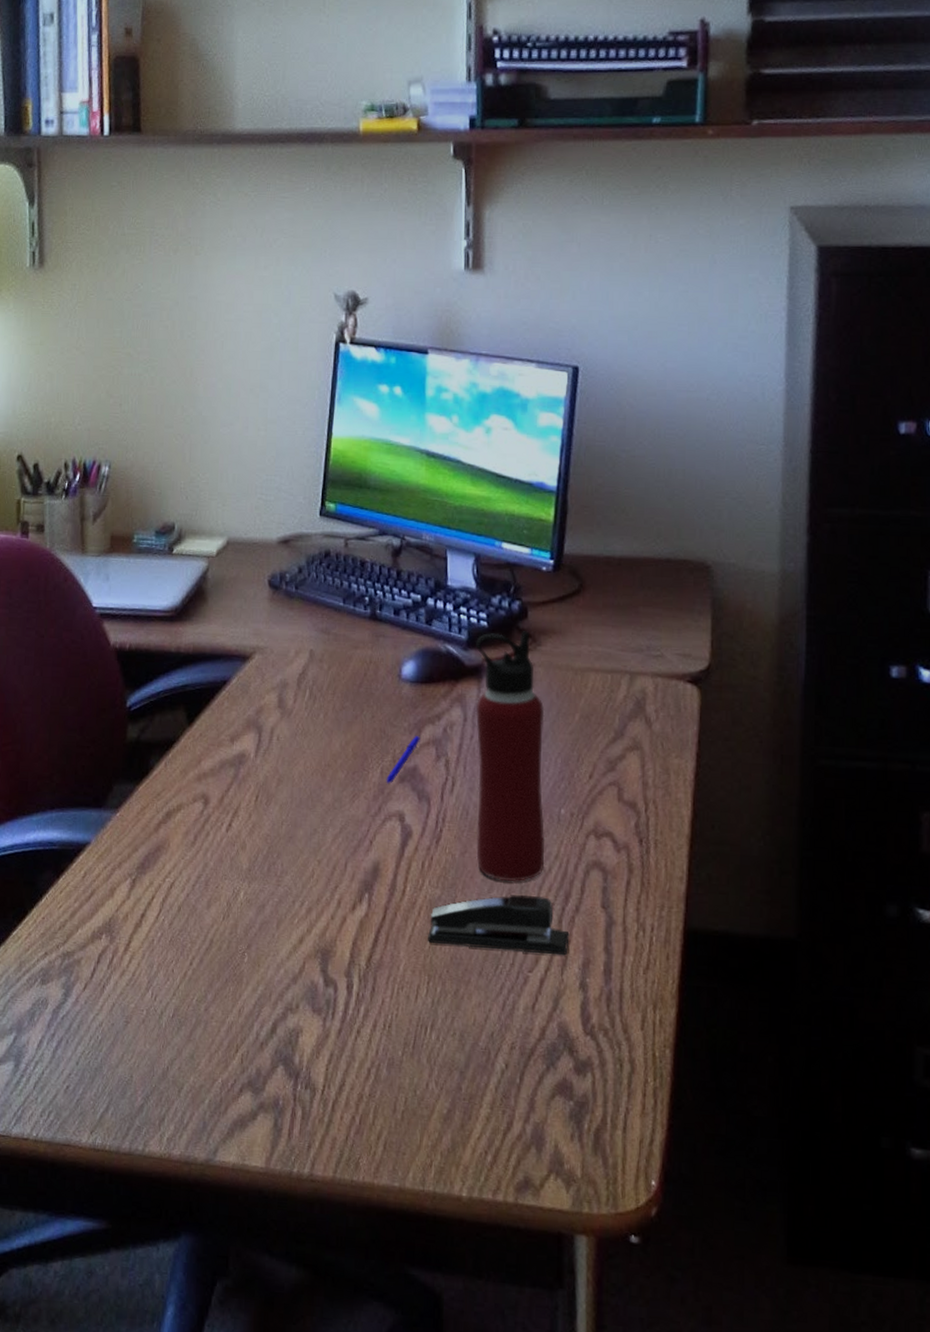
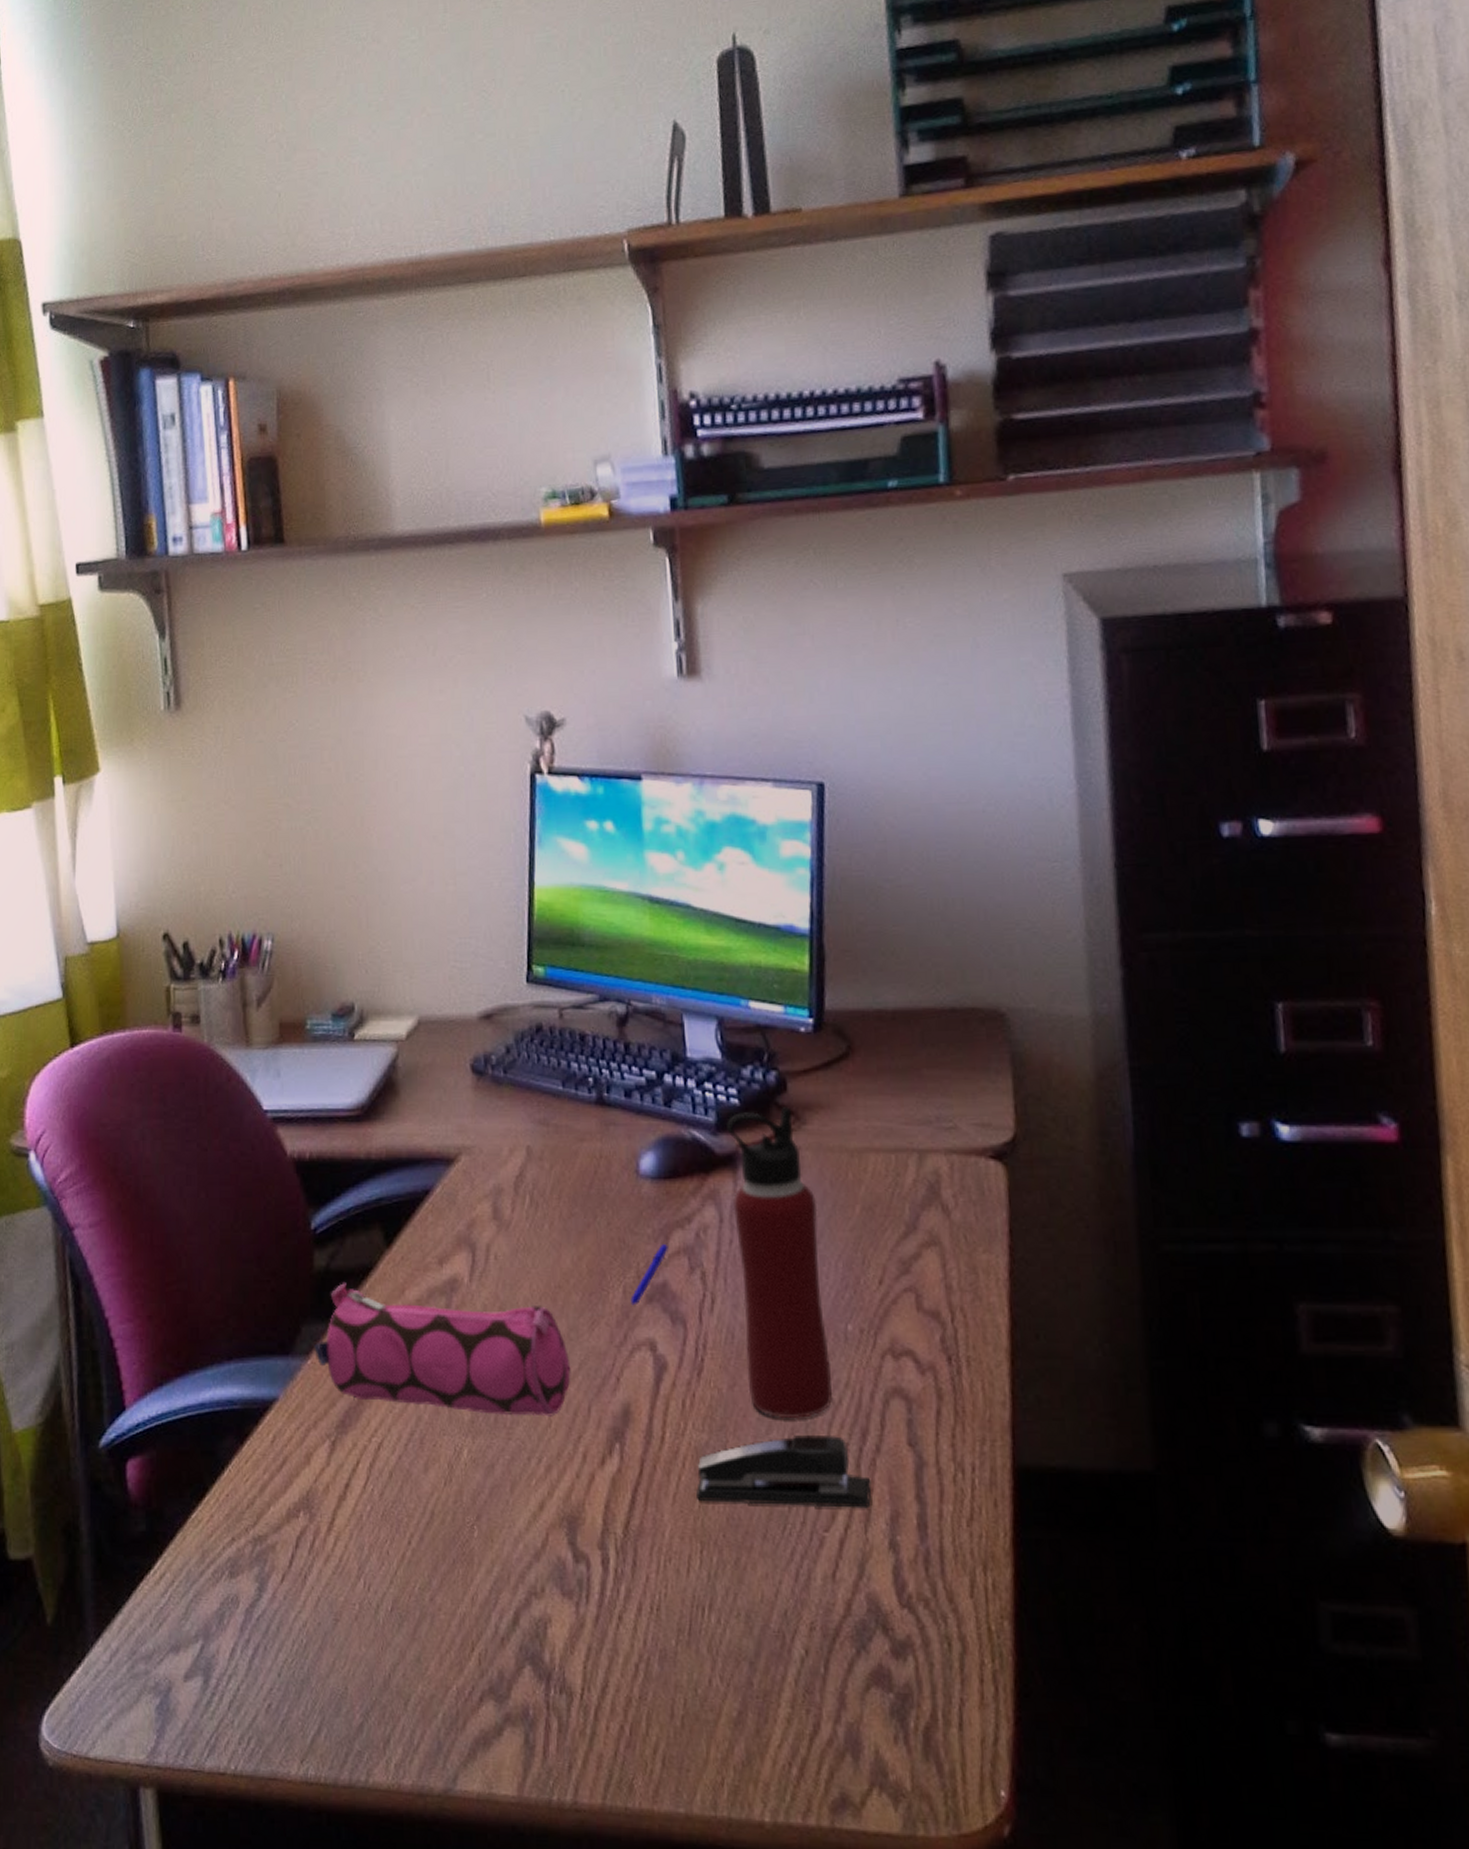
pencil case: none [123,752,333,869] -> present [314,1283,571,1417]

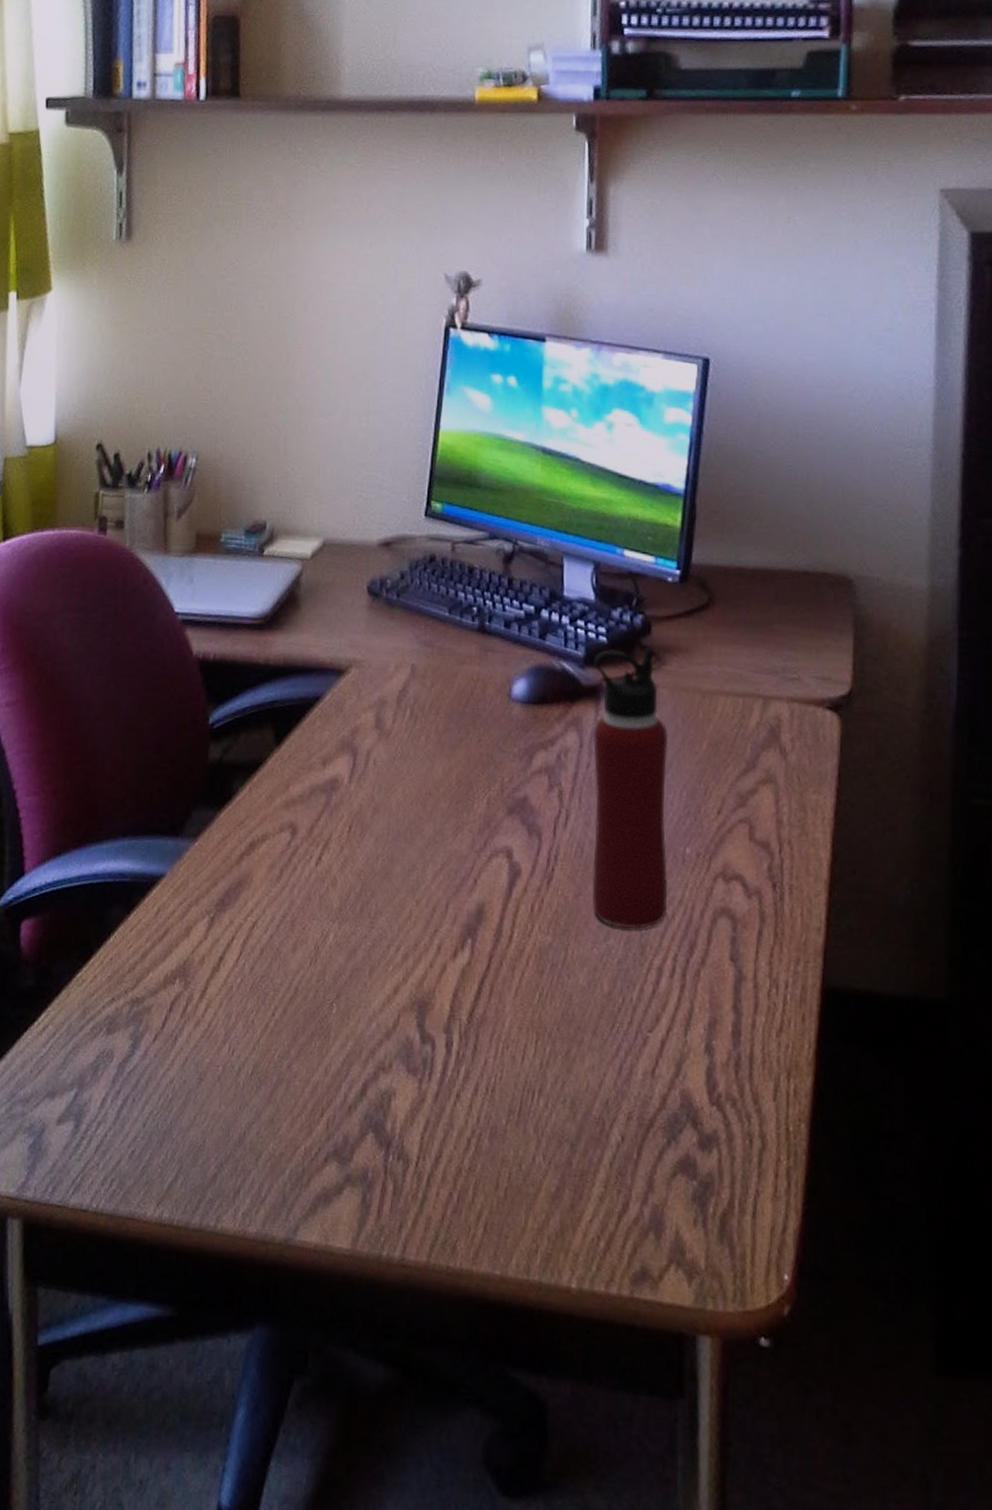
pencil case: present [314,1283,571,1417] -> none [202,775,434,910]
pen: present [630,1244,669,1306] -> none [493,763,531,816]
stapler: present [695,1434,872,1509] -> none [535,944,694,1014]

